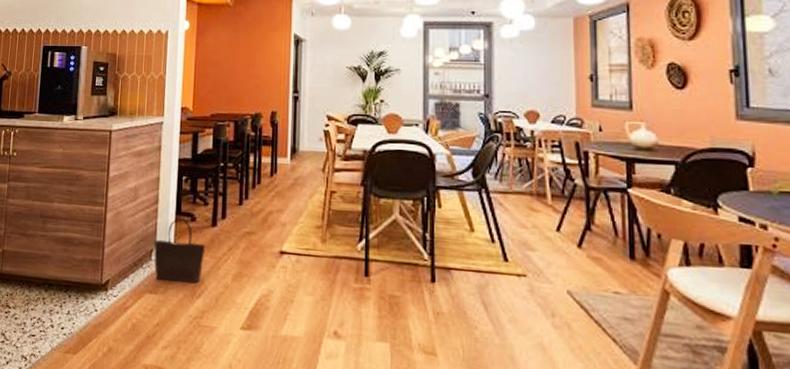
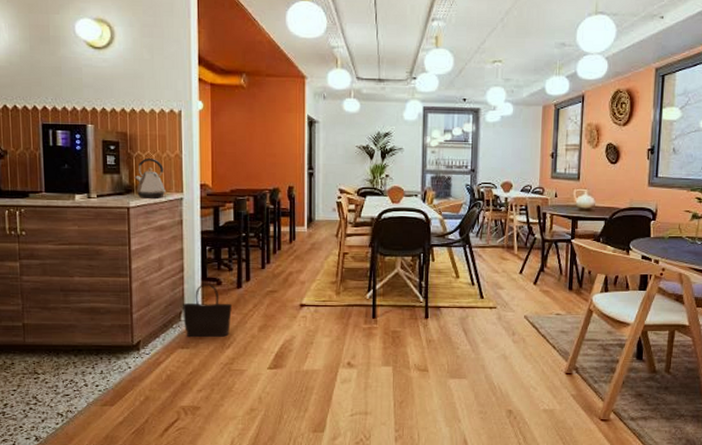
kettle: none [119,79,148,122] -> present [134,157,167,198]

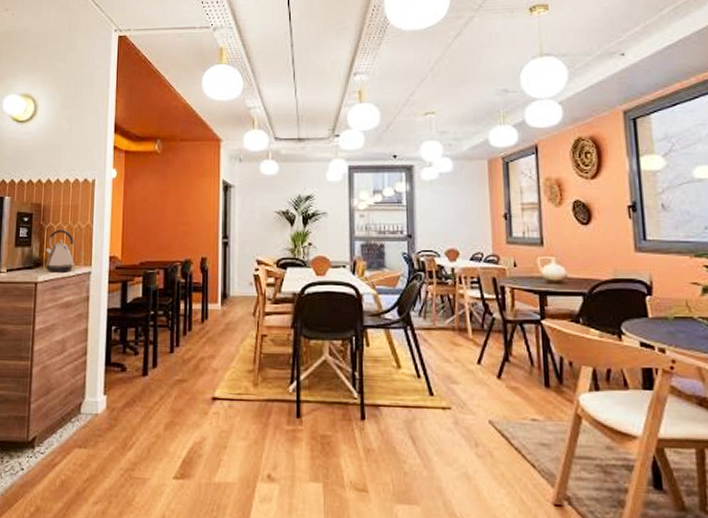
tote bag: present [183,284,232,337] -> none [83,370,136,435]

